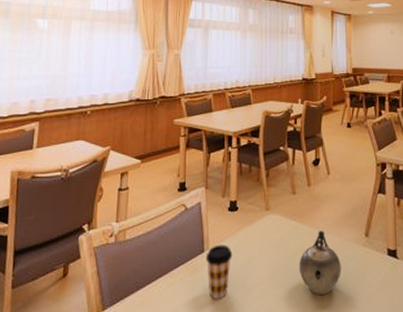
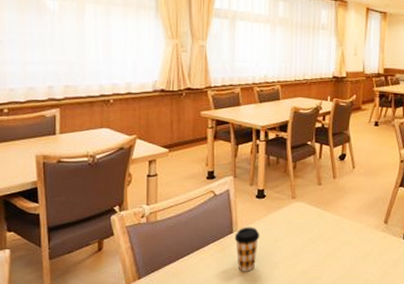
teapot: present [299,231,341,296] -> none [321,217,360,271]

